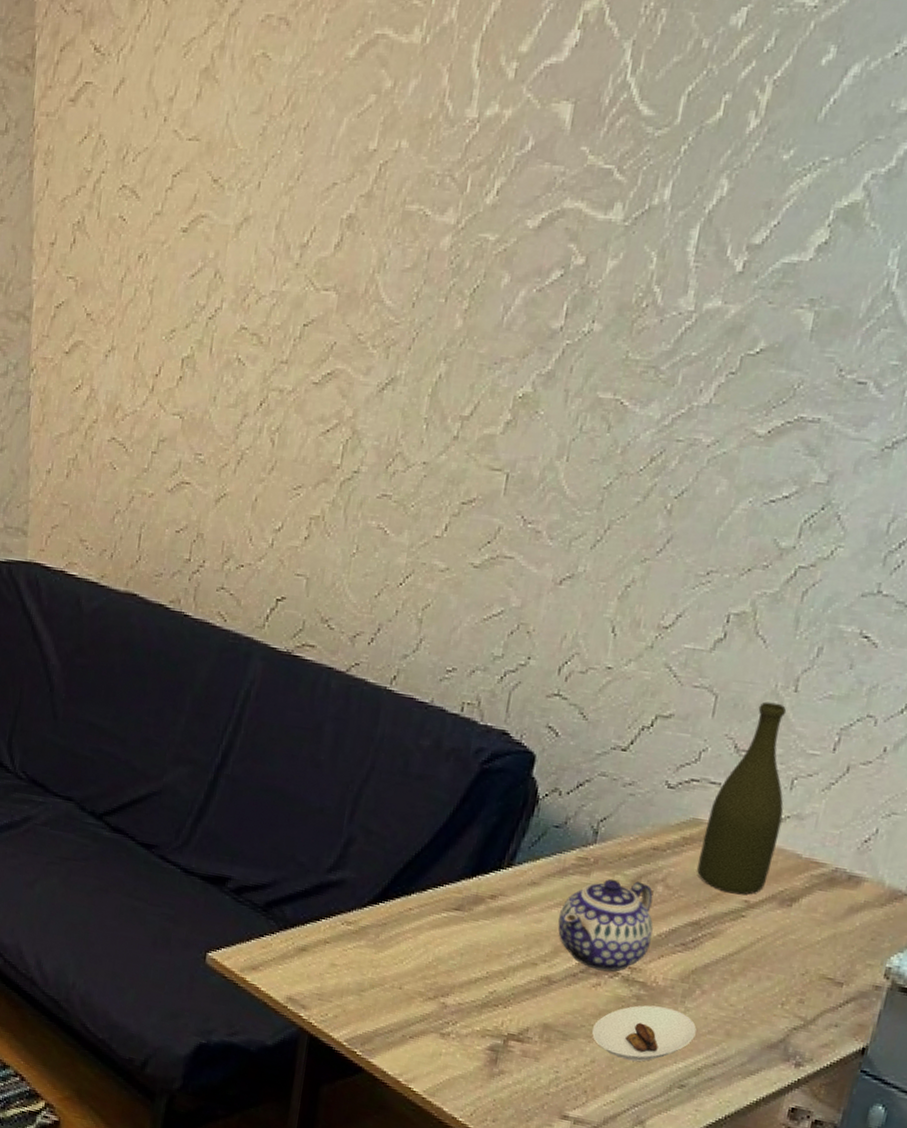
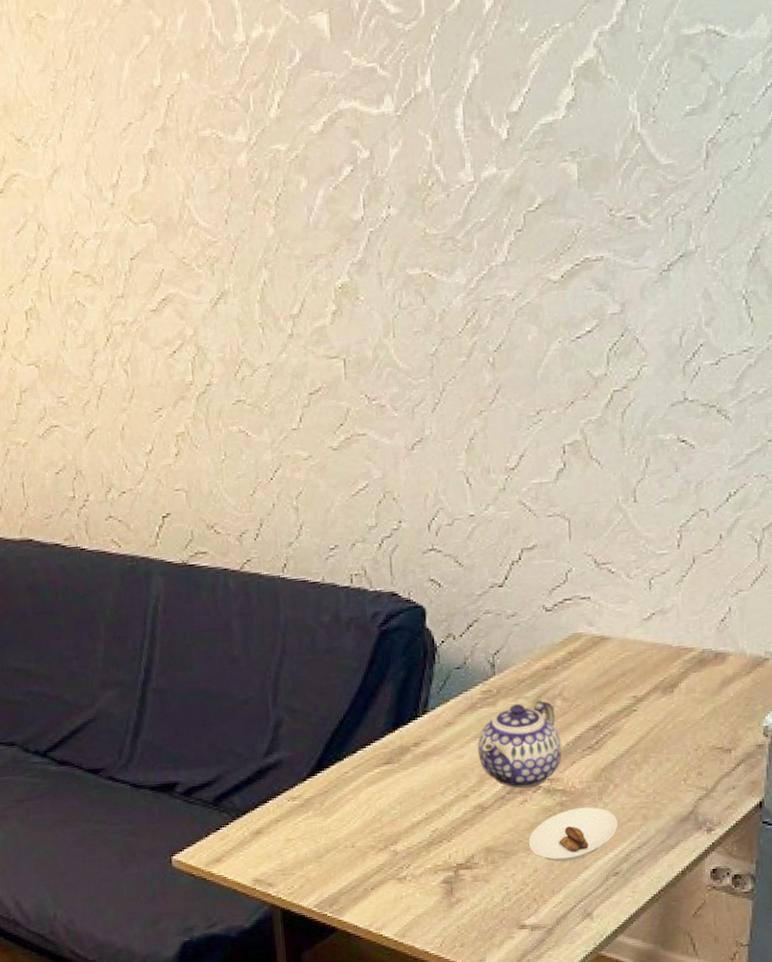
bottle: present [697,701,787,895] -> none [586,515,649,693]

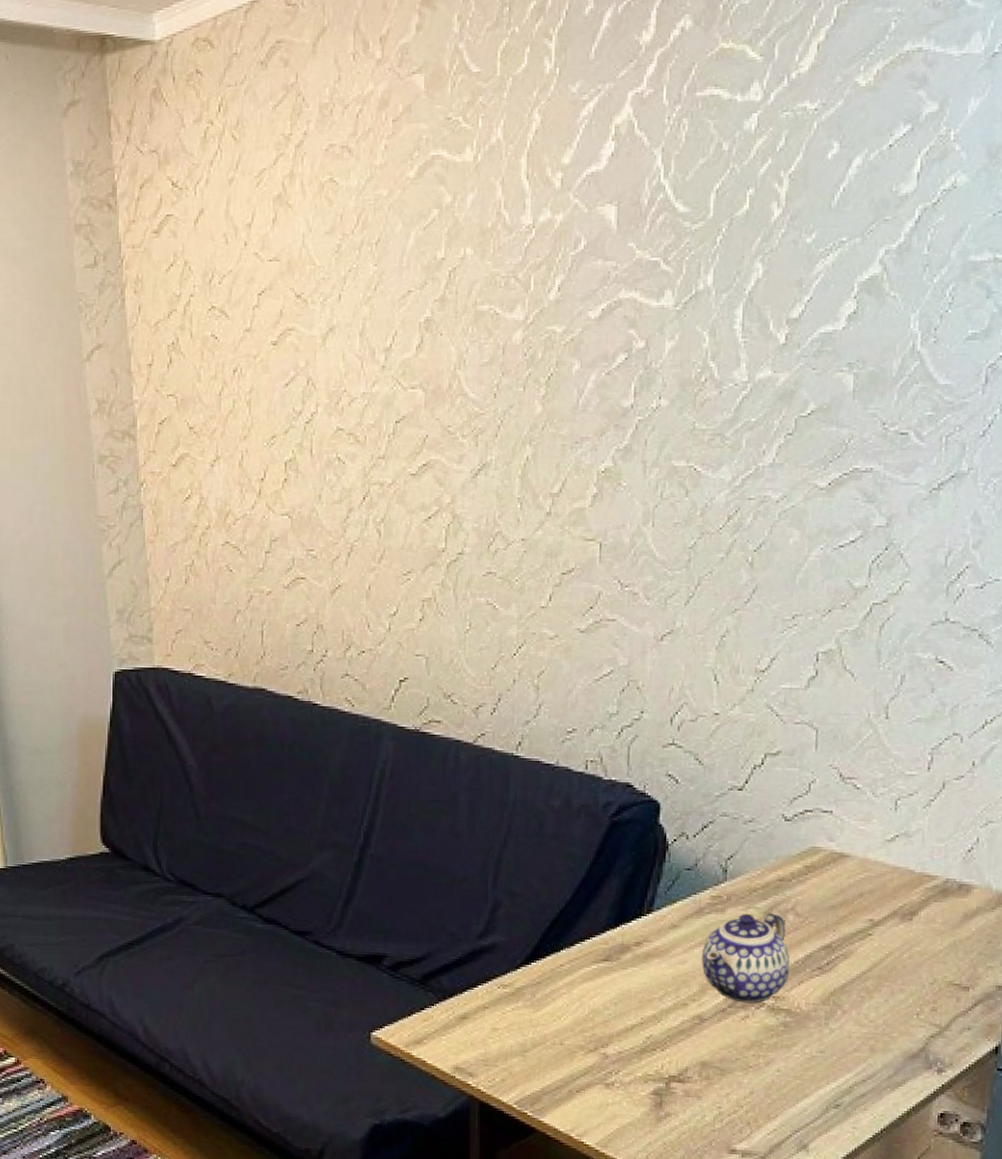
saucer: present [529,807,618,862] -> none [747,1031,843,1088]

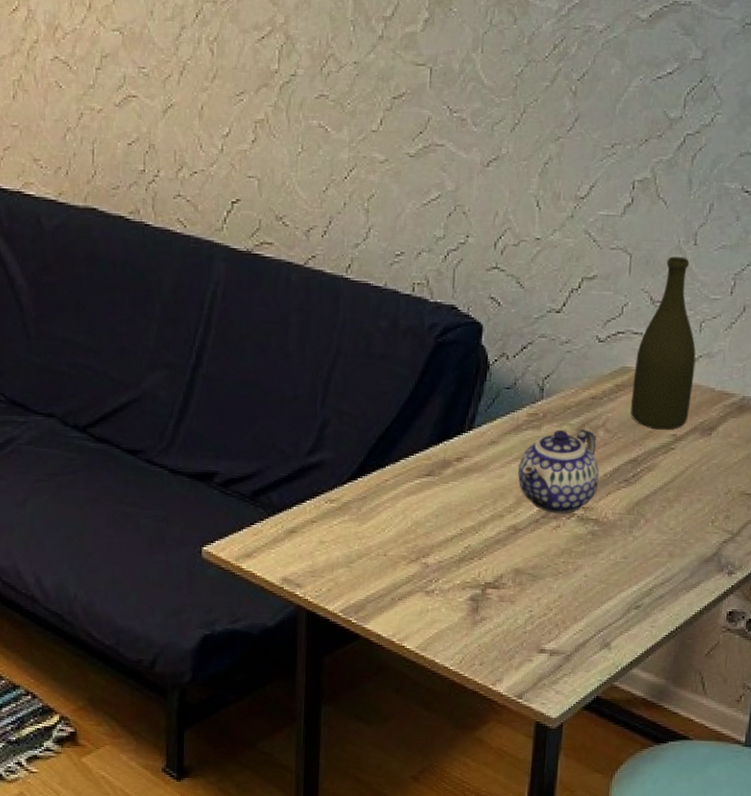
bottle: none [822,730,892,915] -> present [631,256,696,430]

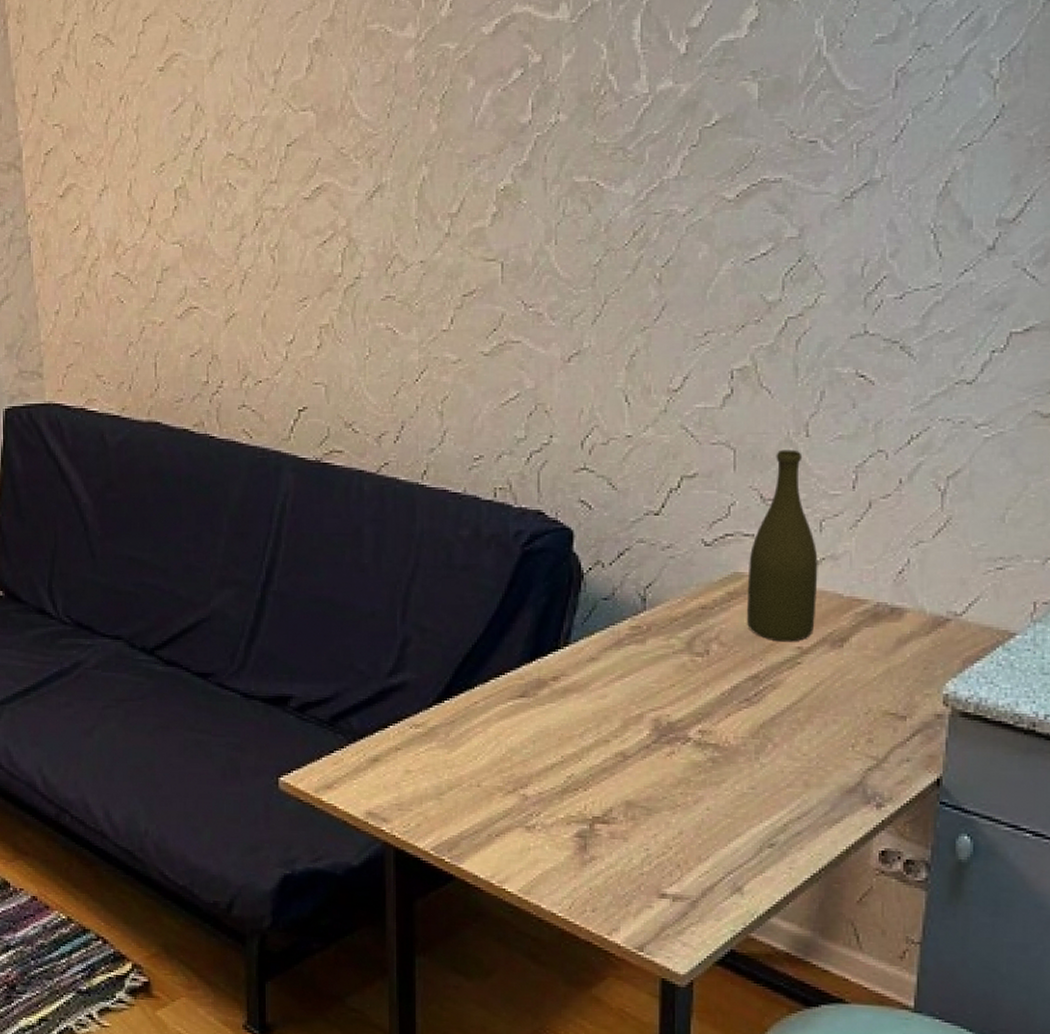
teapot: present [518,429,599,514] -> none [623,643,715,739]

